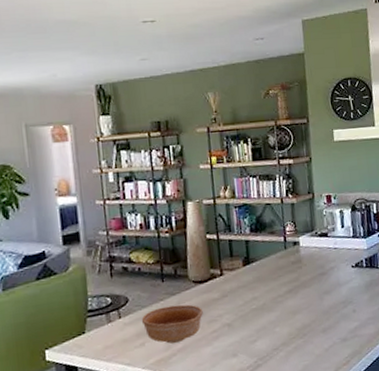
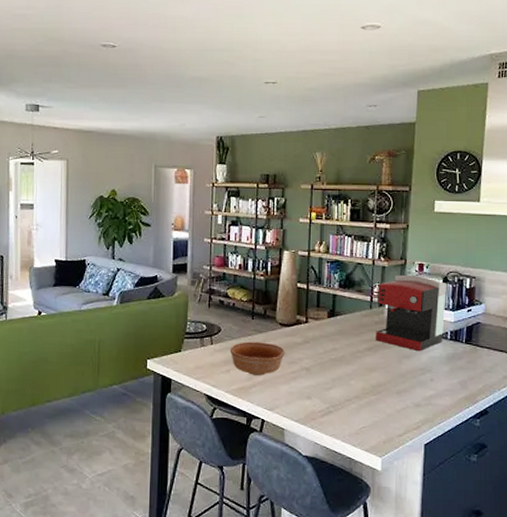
coffee maker: none [289,207,359,285] -> present [376,275,447,352]

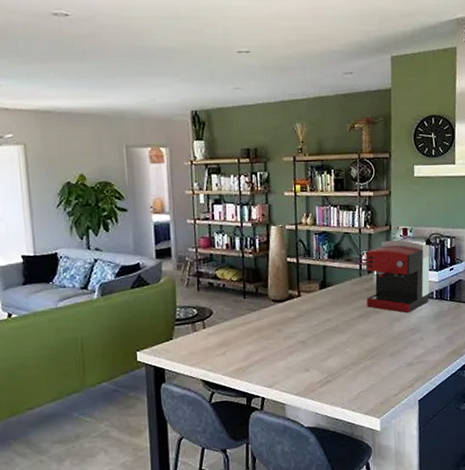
bowl: present [230,341,285,375] -> none [223,320,280,355]

